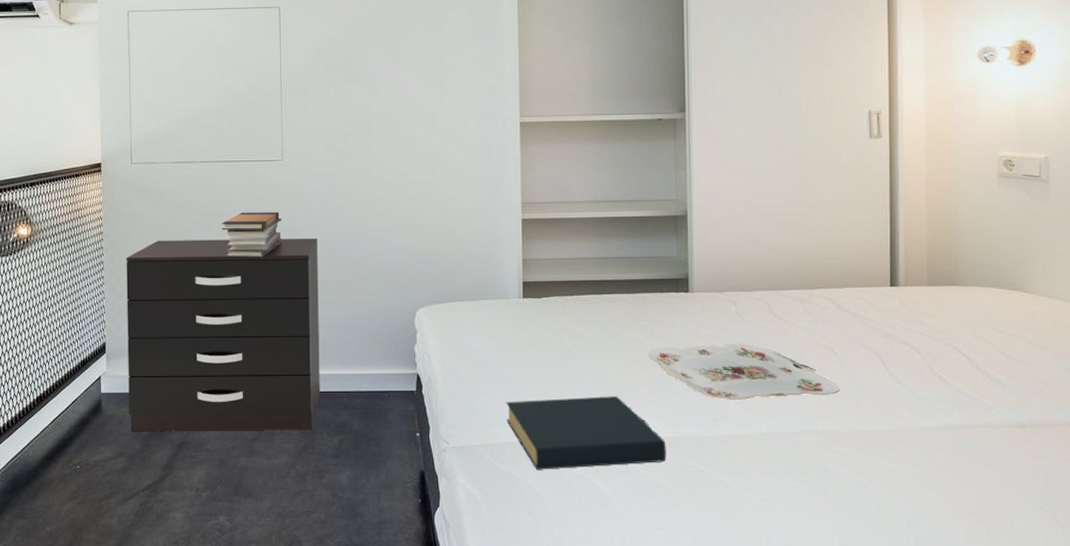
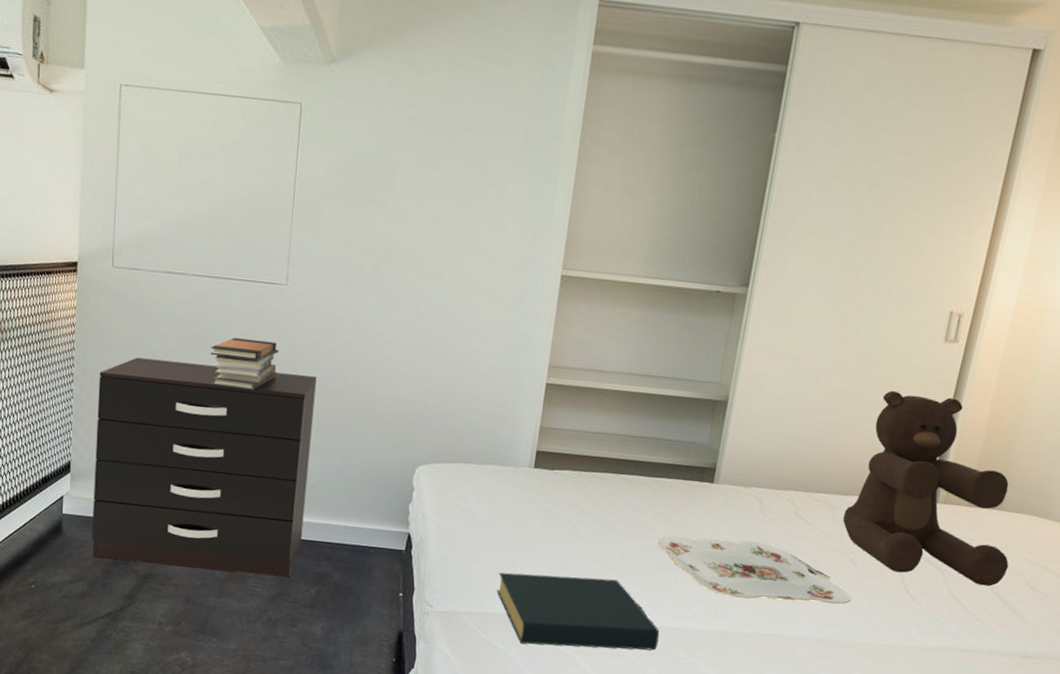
teddy bear: none [814,187,981,360] -> present [842,390,1009,586]

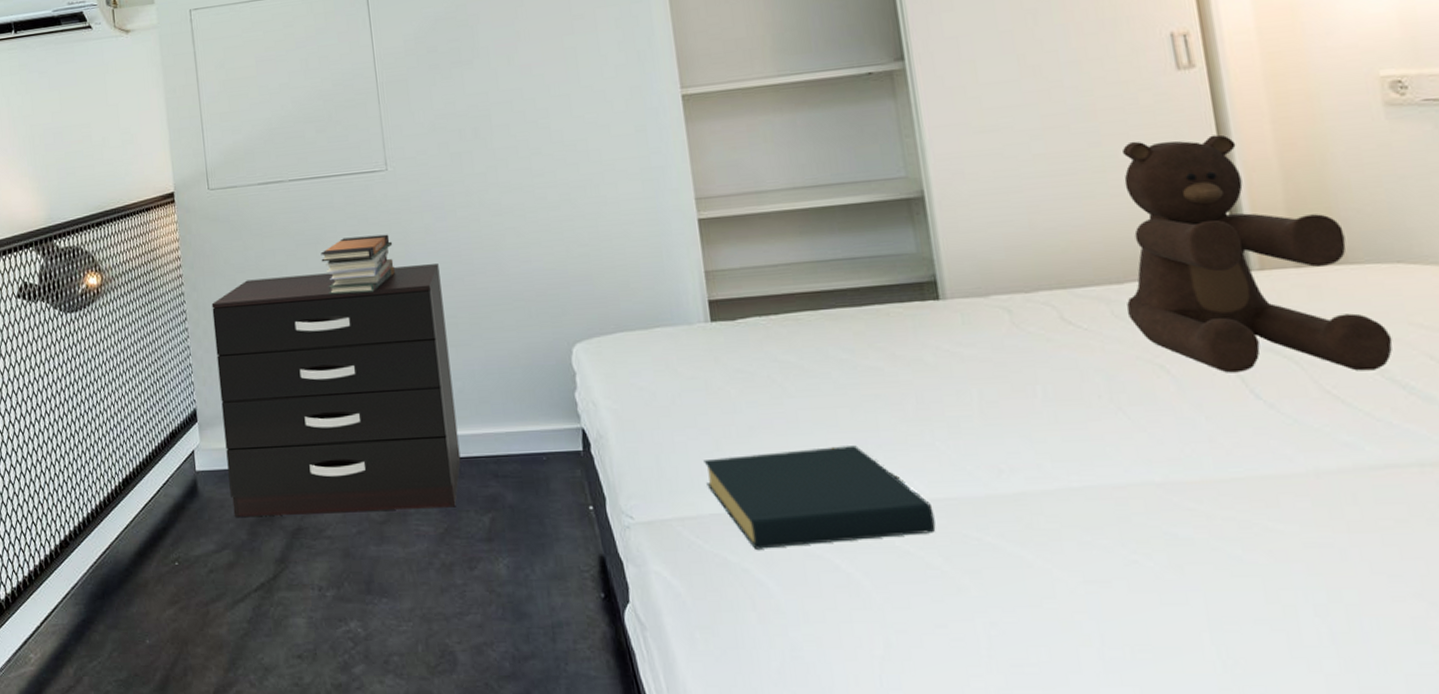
serving tray: present [657,535,851,605] -> none [892,364,1181,444]

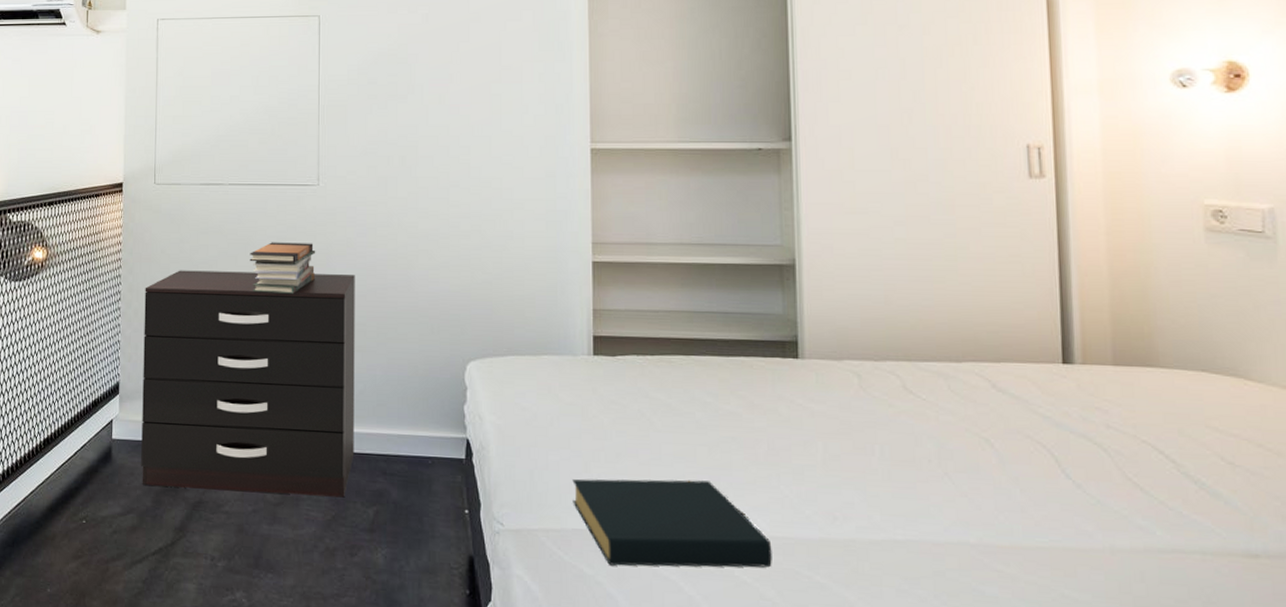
teddy bear: present [1121,134,1393,373] -> none [962,237,1190,465]

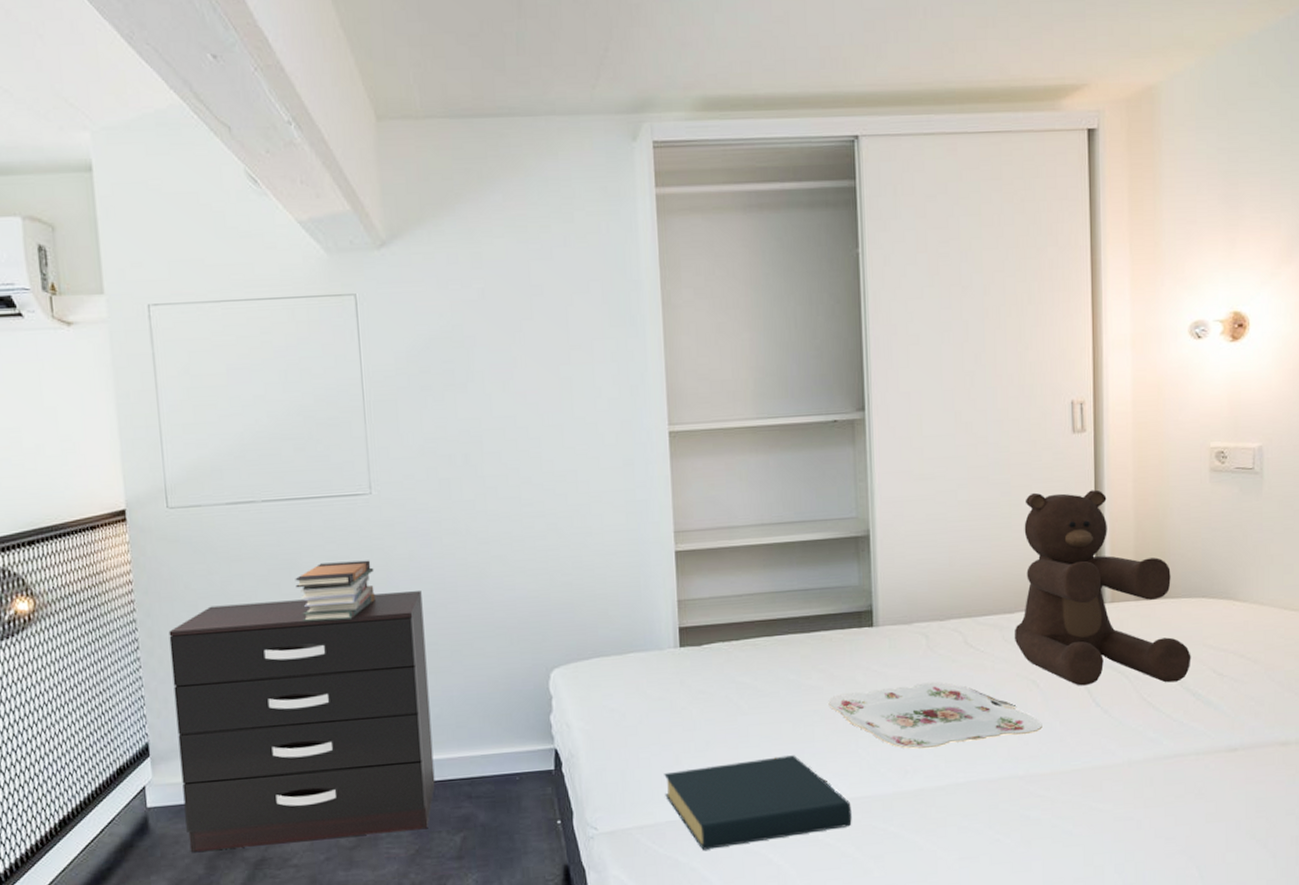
serving tray: none [747,423,999,498] -> present [828,682,1042,749]
teddy bear: none [962,237,1190,465] -> present [1014,489,1191,686]

